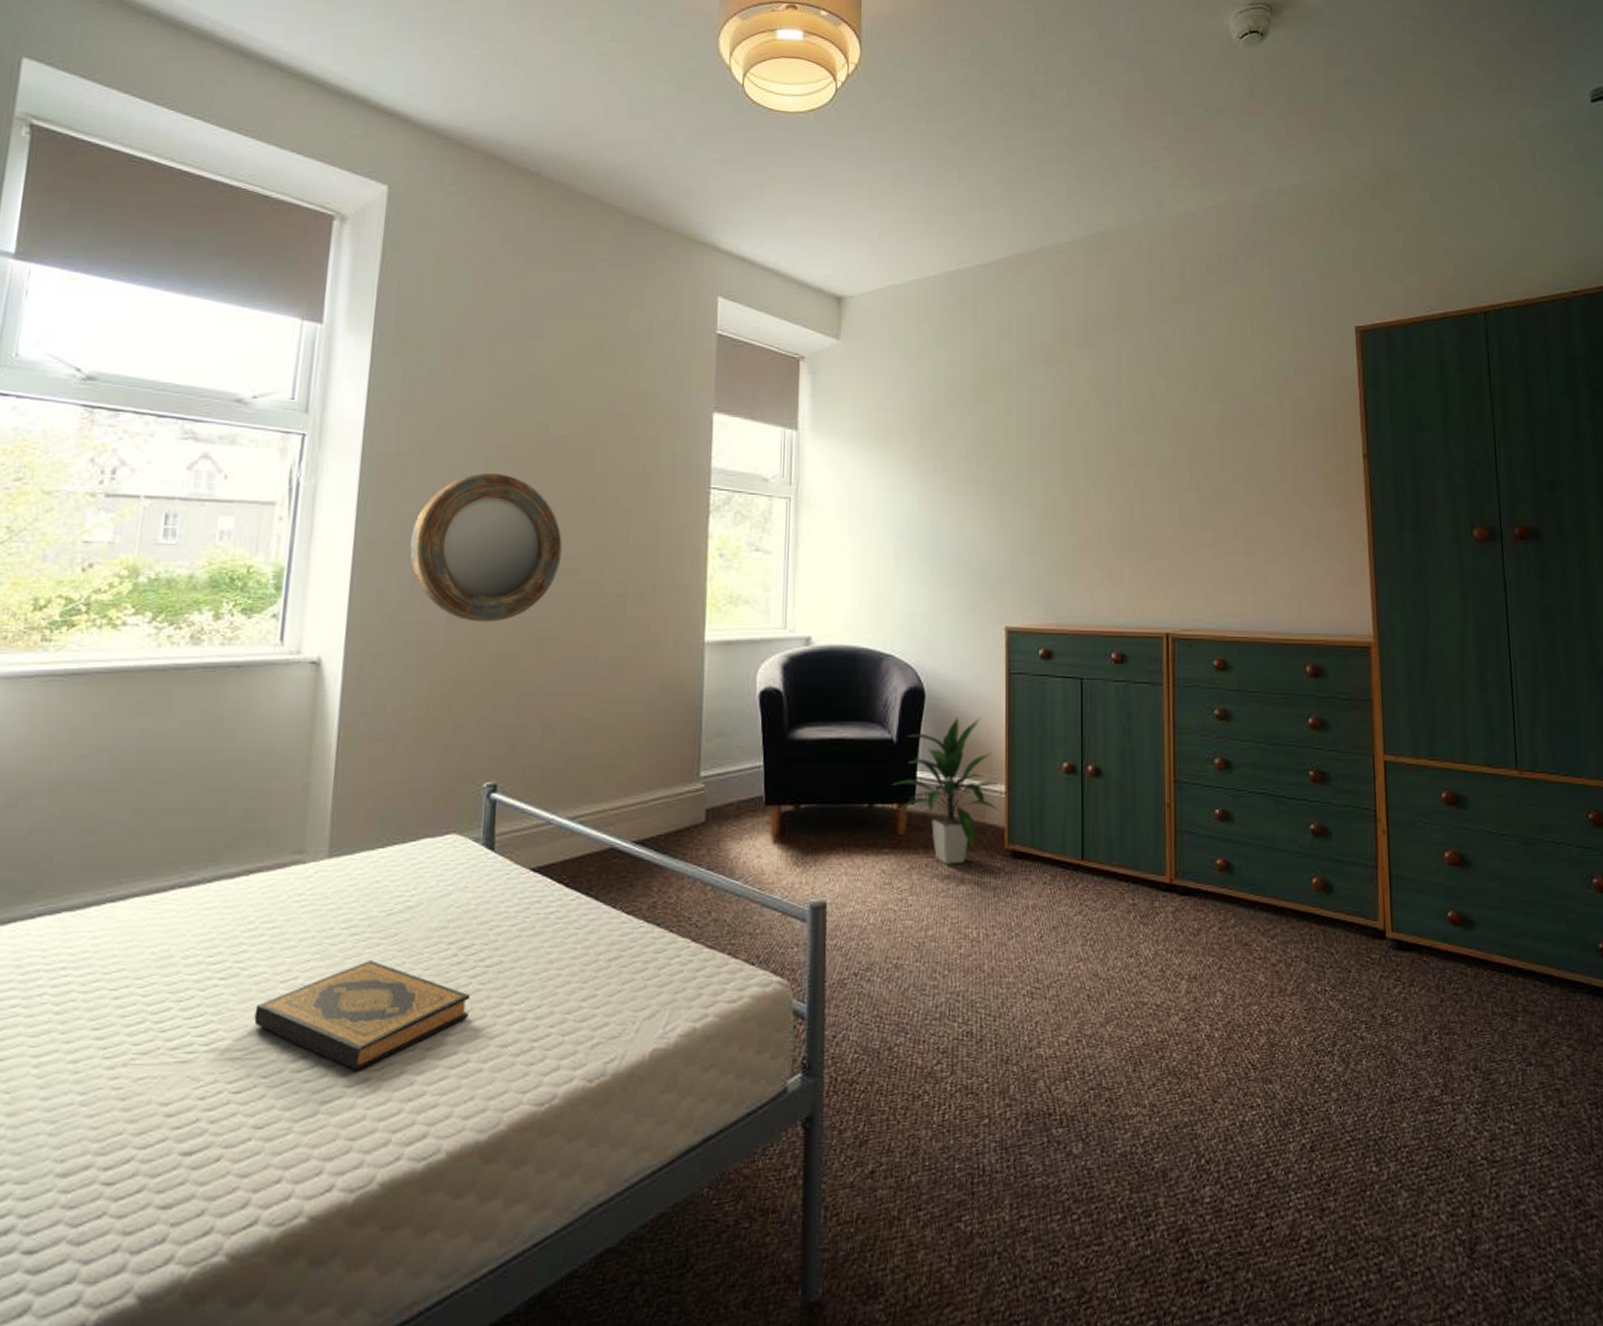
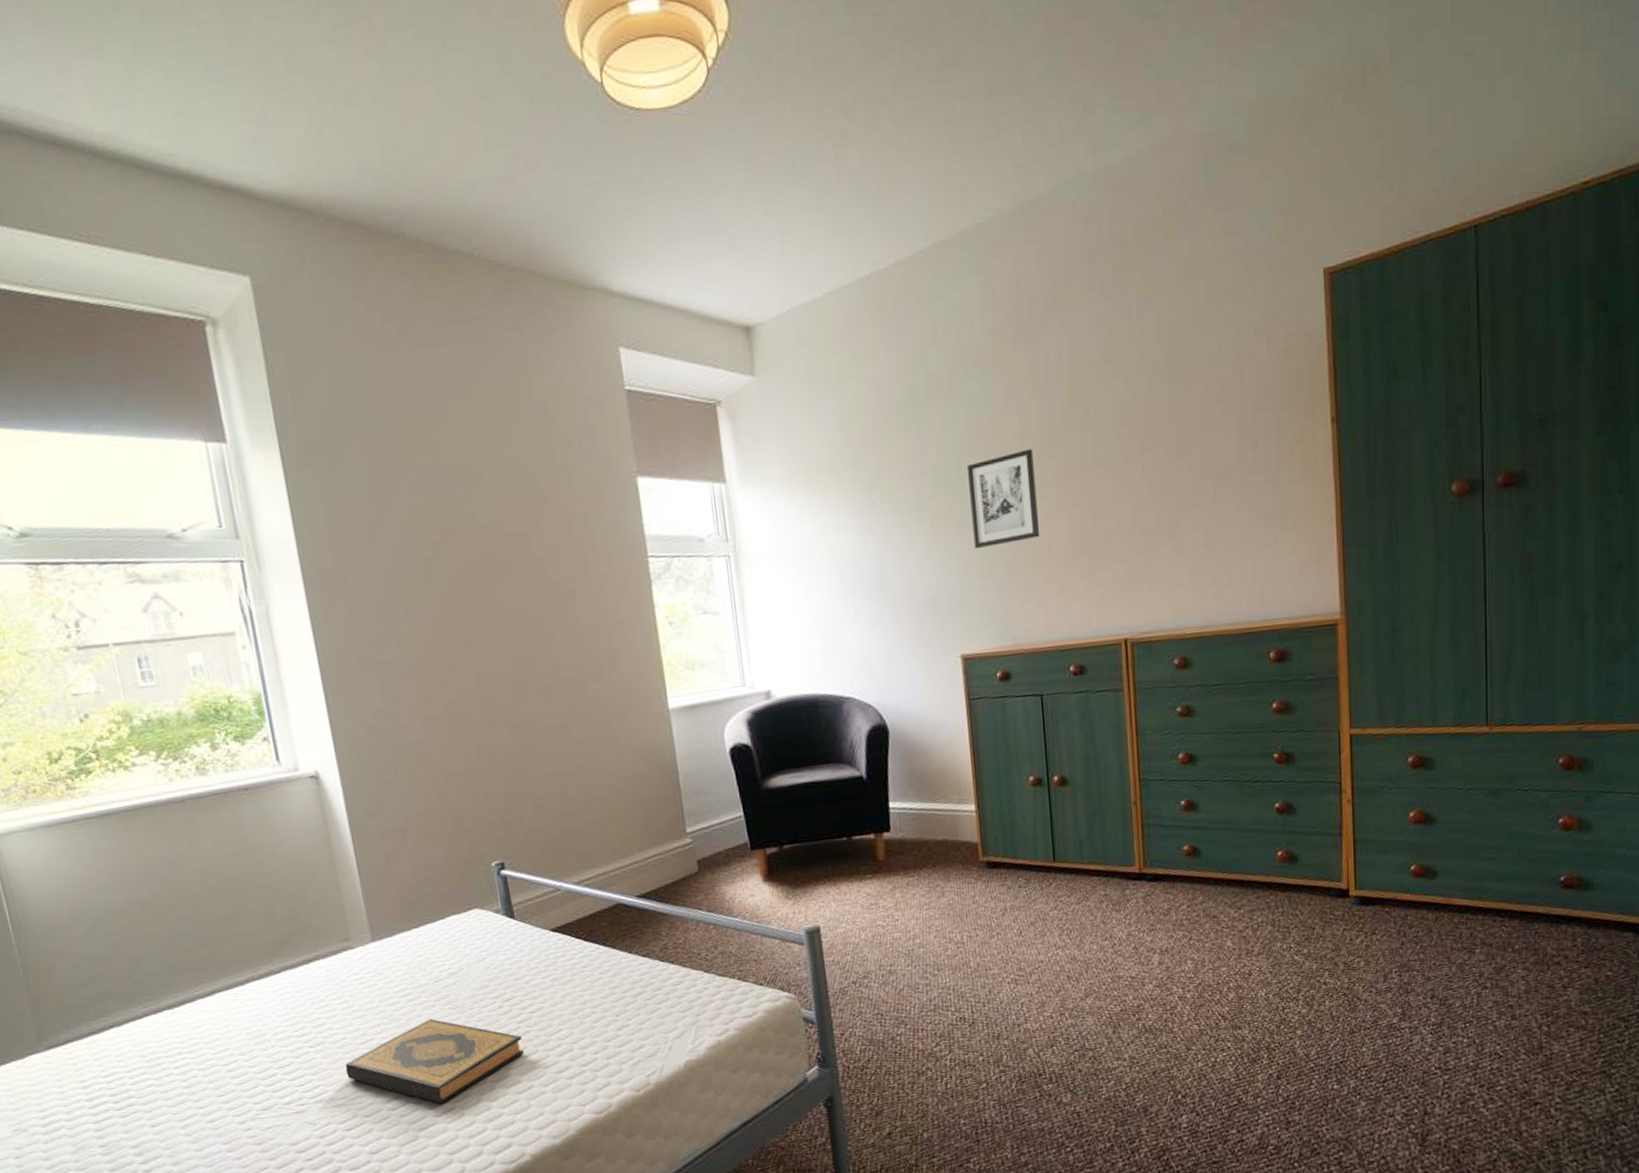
home mirror: present [410,472,562,622] -> none [369,572,517,720]
indoor plant: present [893,716,1000,865] -> none [867,745,972,882]
wall art: none [1028,441,1092,527] -> present [968,449,1041,550]

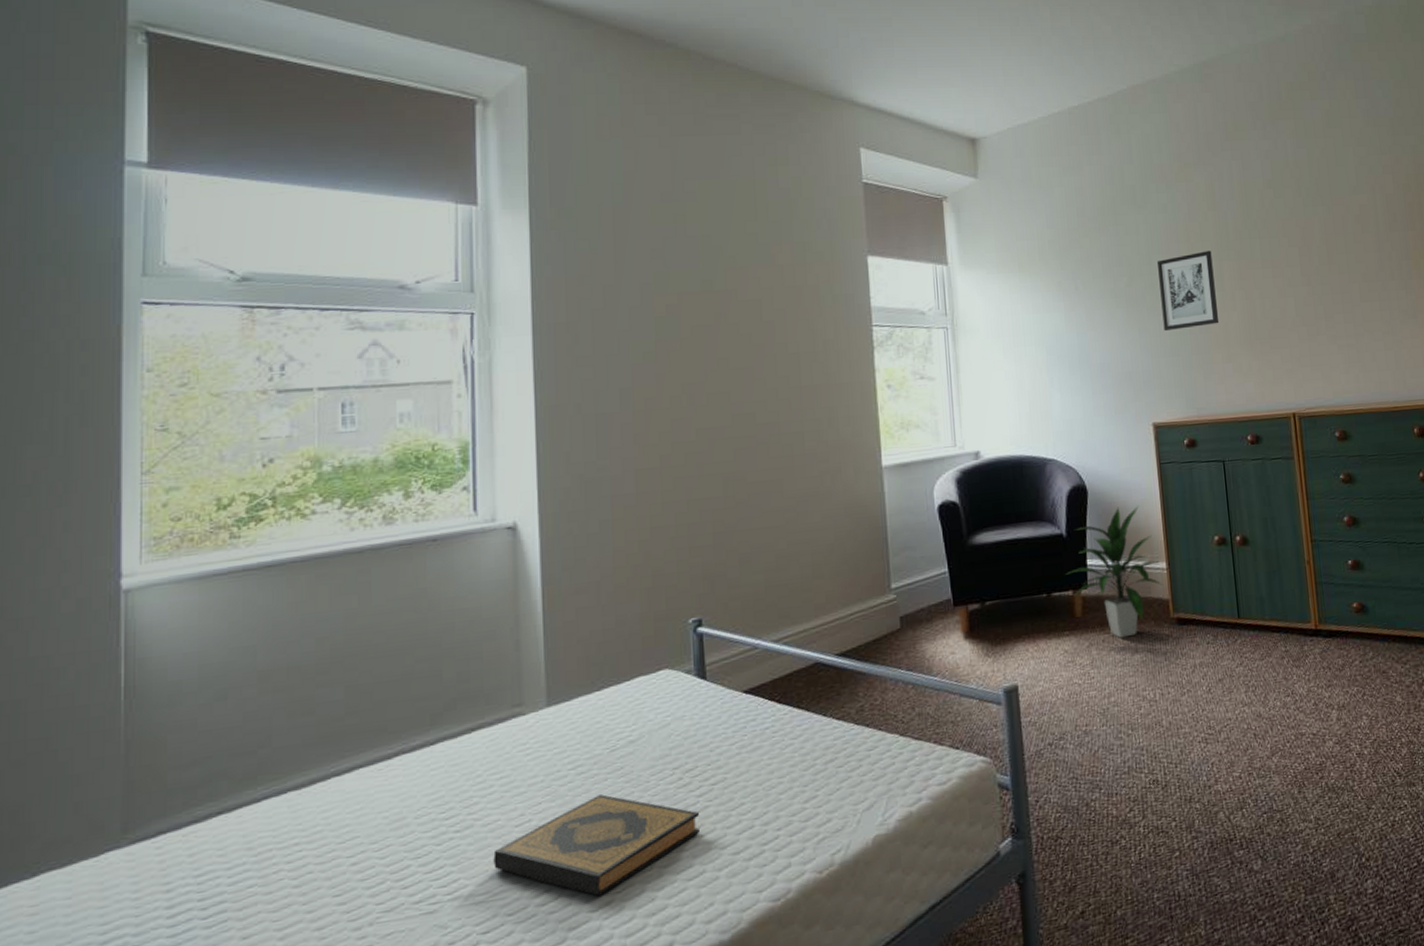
indoor plant: none [867,745,972,882] -> present [1066,506,1164,638]

